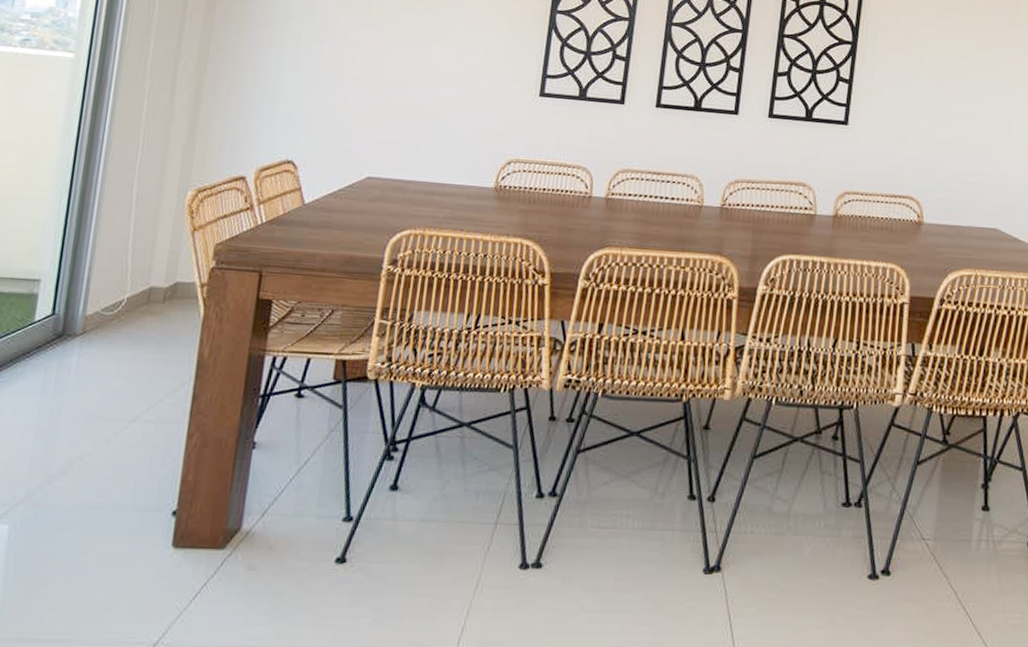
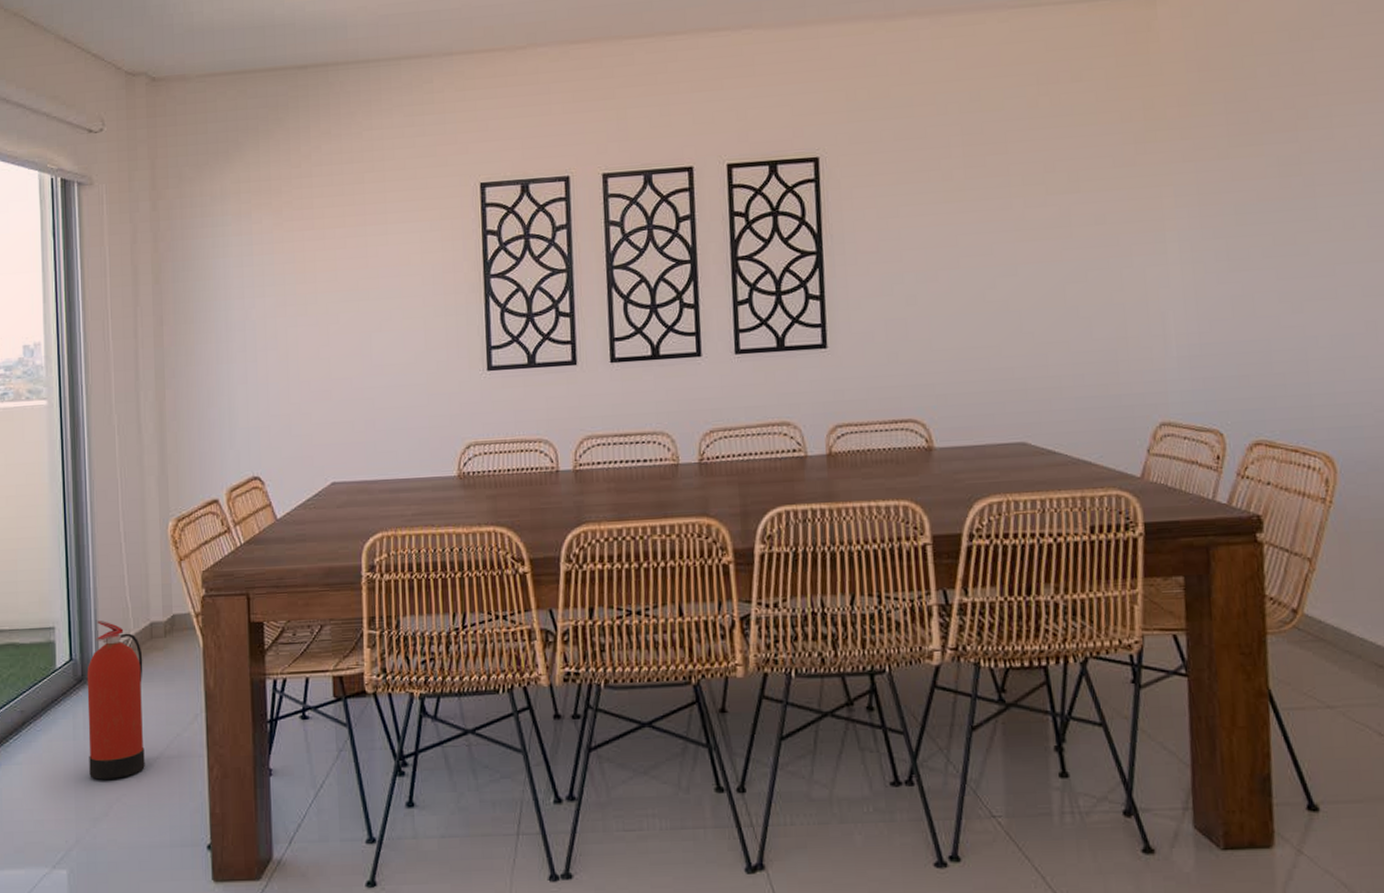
fire extinguisher: none [53,279,136,438] -> present [87,621,145,780]

